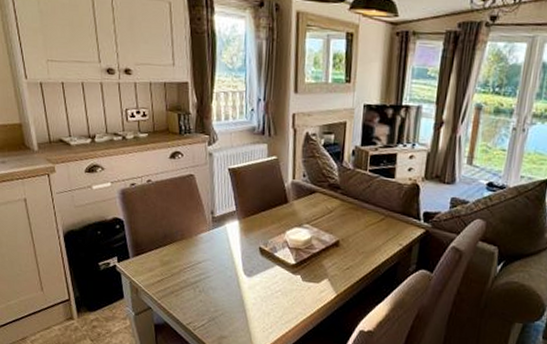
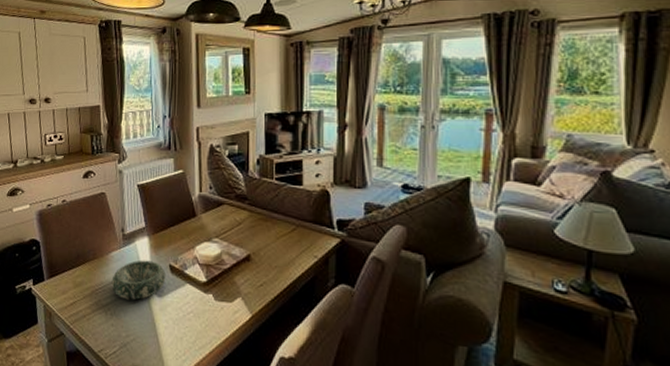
decorative bowl: none [200,242,256,279] -> present [111,260,166,301]

